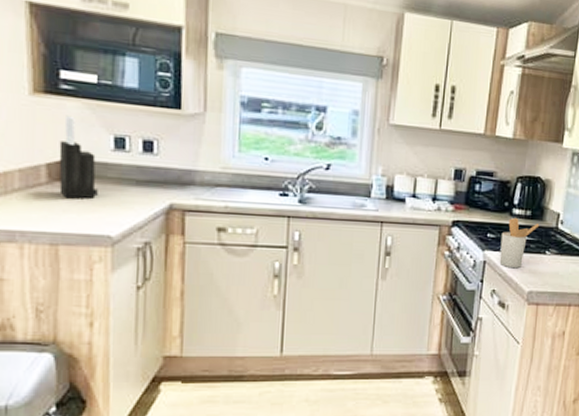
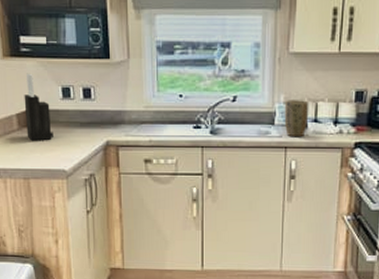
plant pot: none [381,172,408,212] -> present [284,100,309,137]

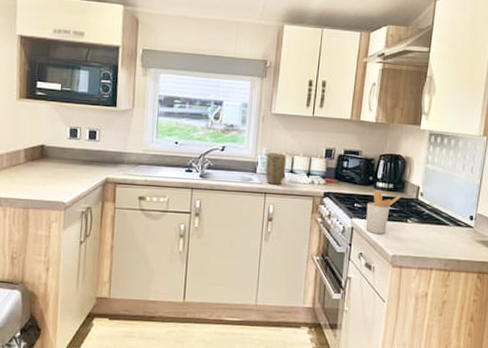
knife block: present [24,73,53,141] -> none [32,113,57,175]

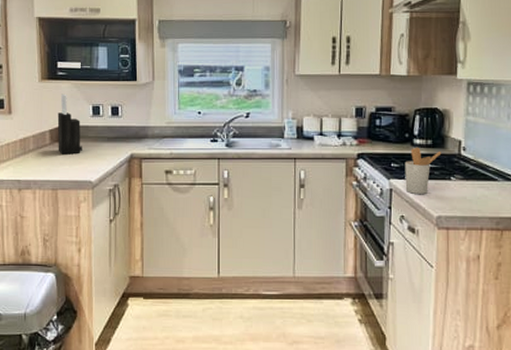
knife block: none [32,113,57,175] -> present [57,93,82,154]
plant pot: present [265,152,287,185] -> none [292,116,315,149]

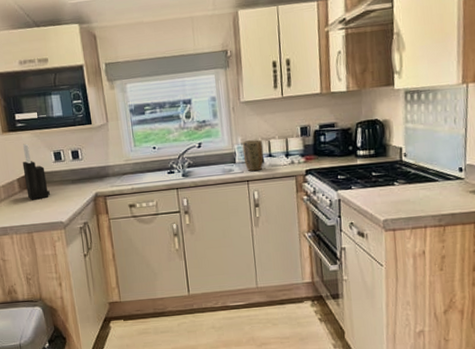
plant pot: none [292,116,315,149] -> present [242,139,264,172]
utensil holder: present [404,147,442,194] -> none [350,158,384,202]

